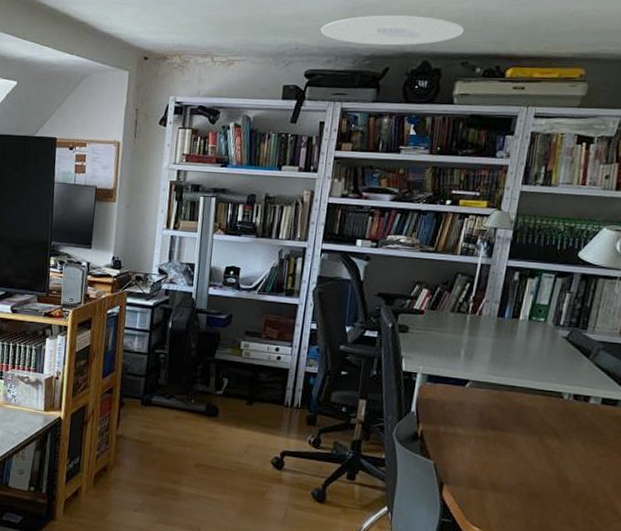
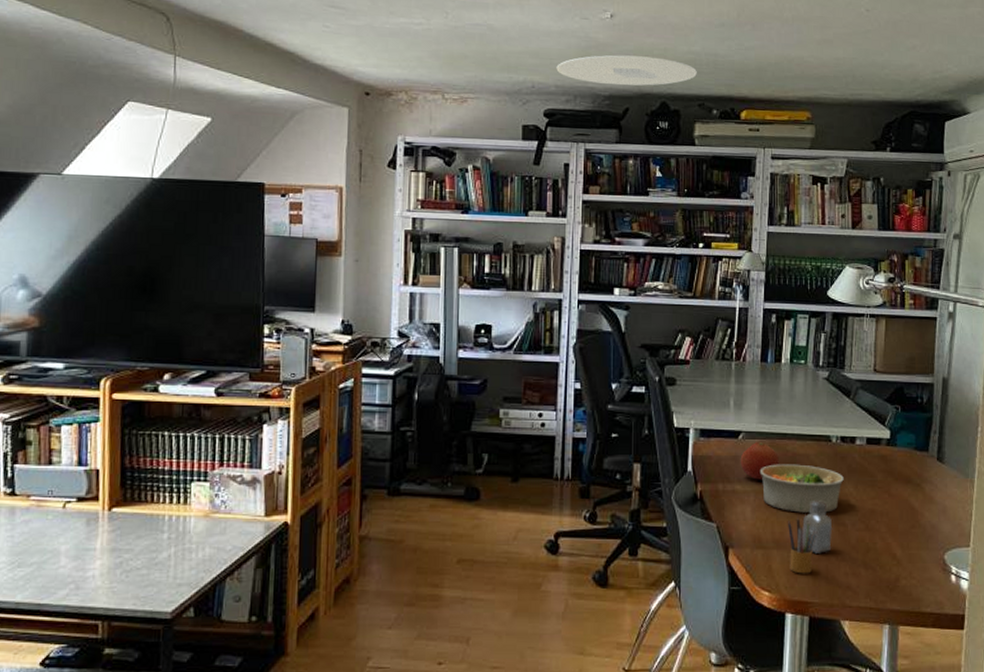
fruit: none [464,391,505,427] -> present [740,442,779,480]
bowl: none [484,414,572,464] -> present [761,464,844,513]
pencil box: none [503,464,536,517] -> present [788,517,816,574]
saltshaker: none [519,451,553,501] -> present [802,501,833,553]

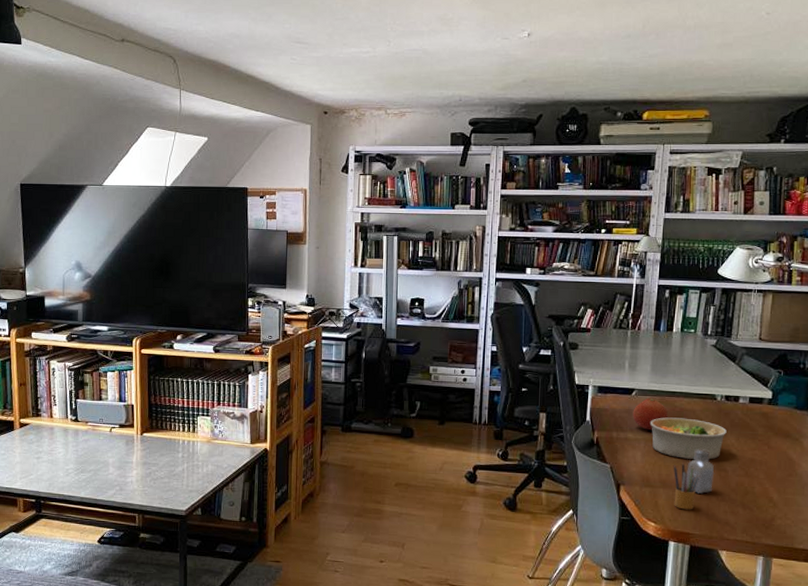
ceiling light: present [556,55,697,86] -> none [480,68,604,95]

